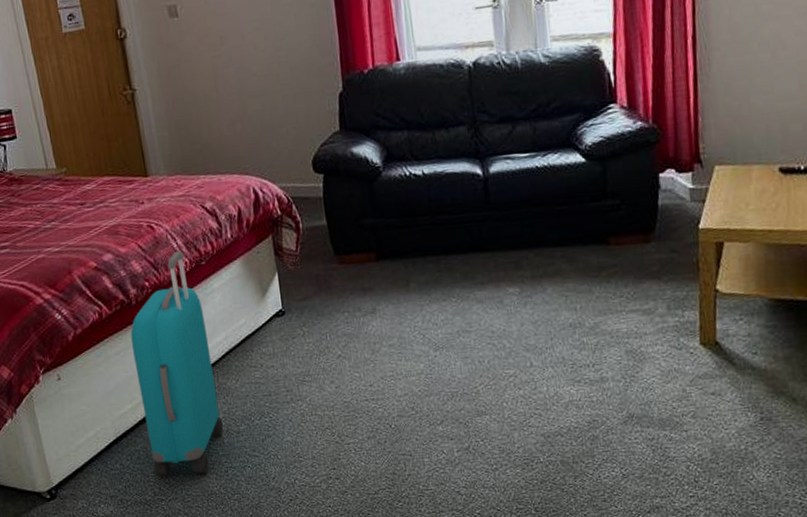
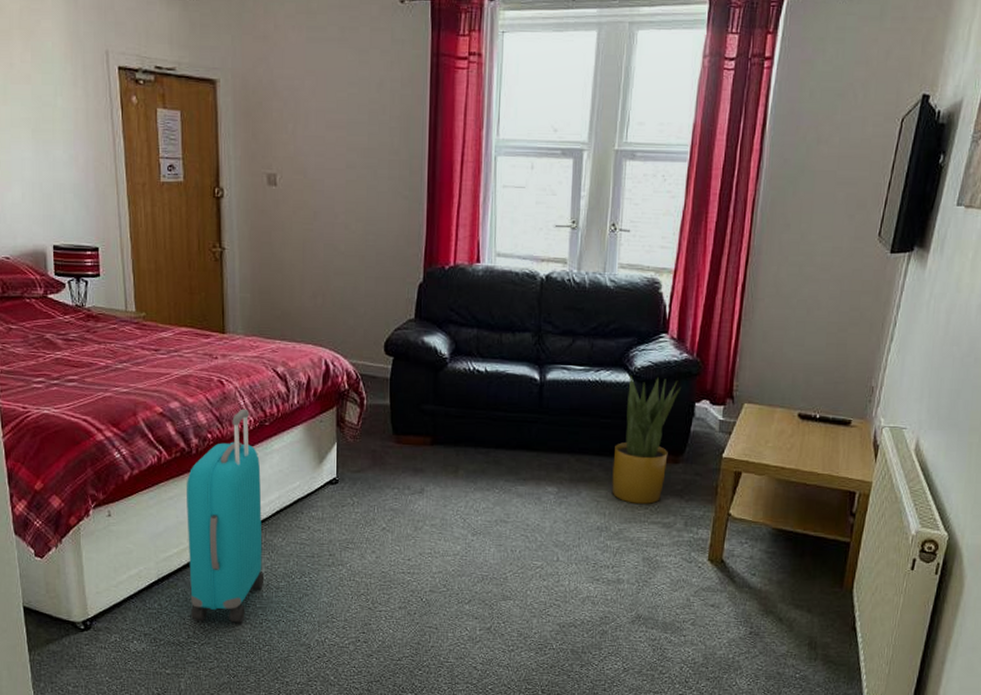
planter: none [576,152,641,294] -> present [612,375,682,504]

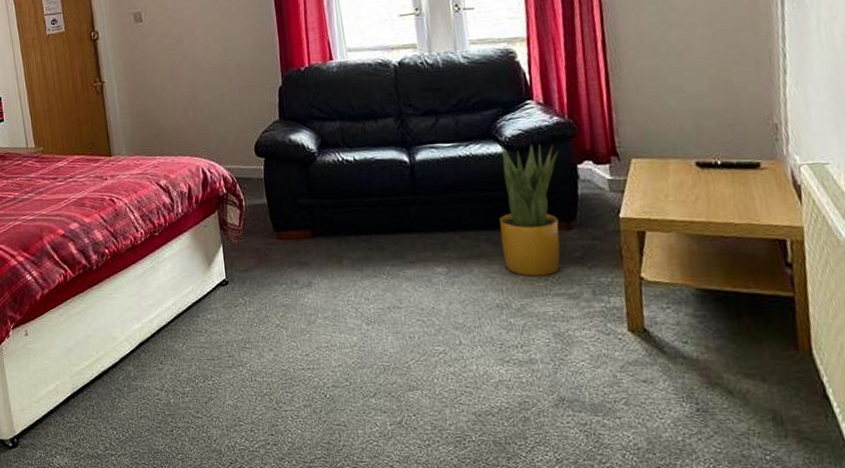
suitcase: present [187,408,265,623] -> none [91,222,171,432]

